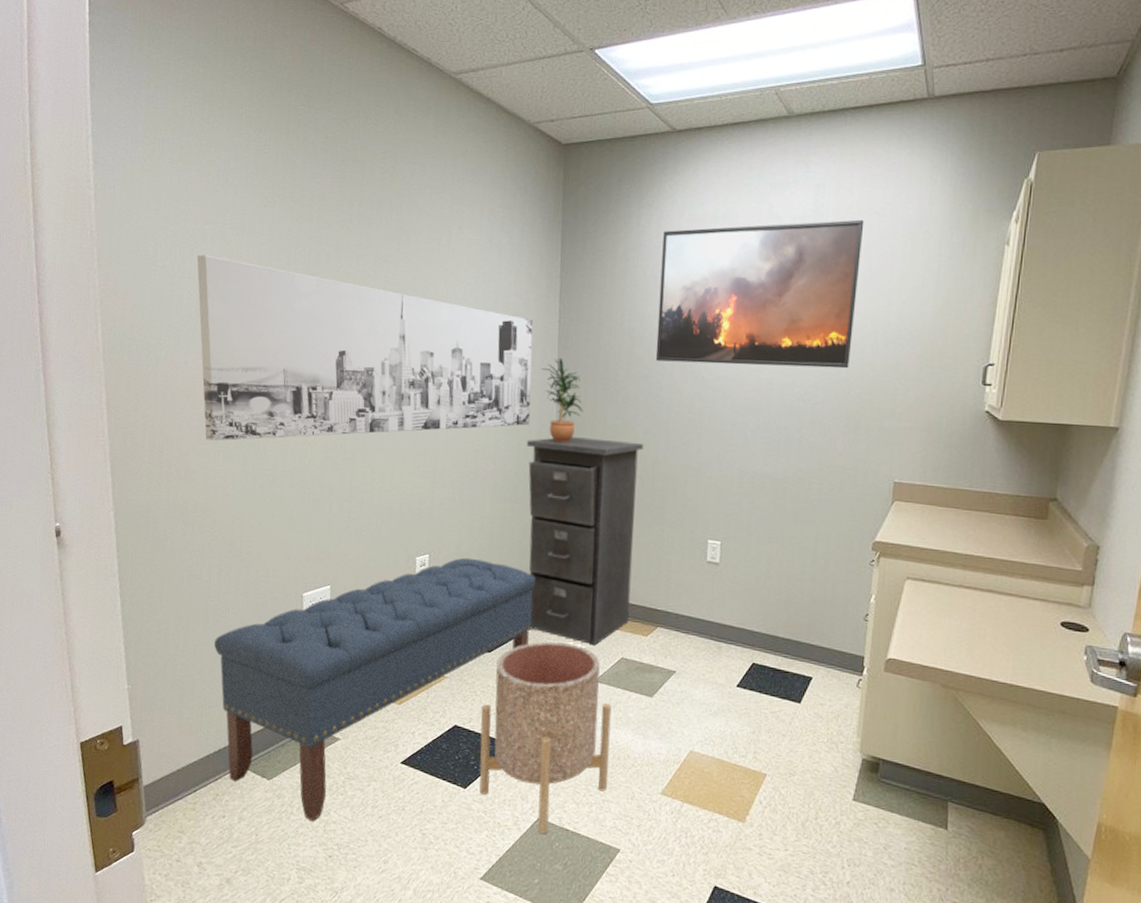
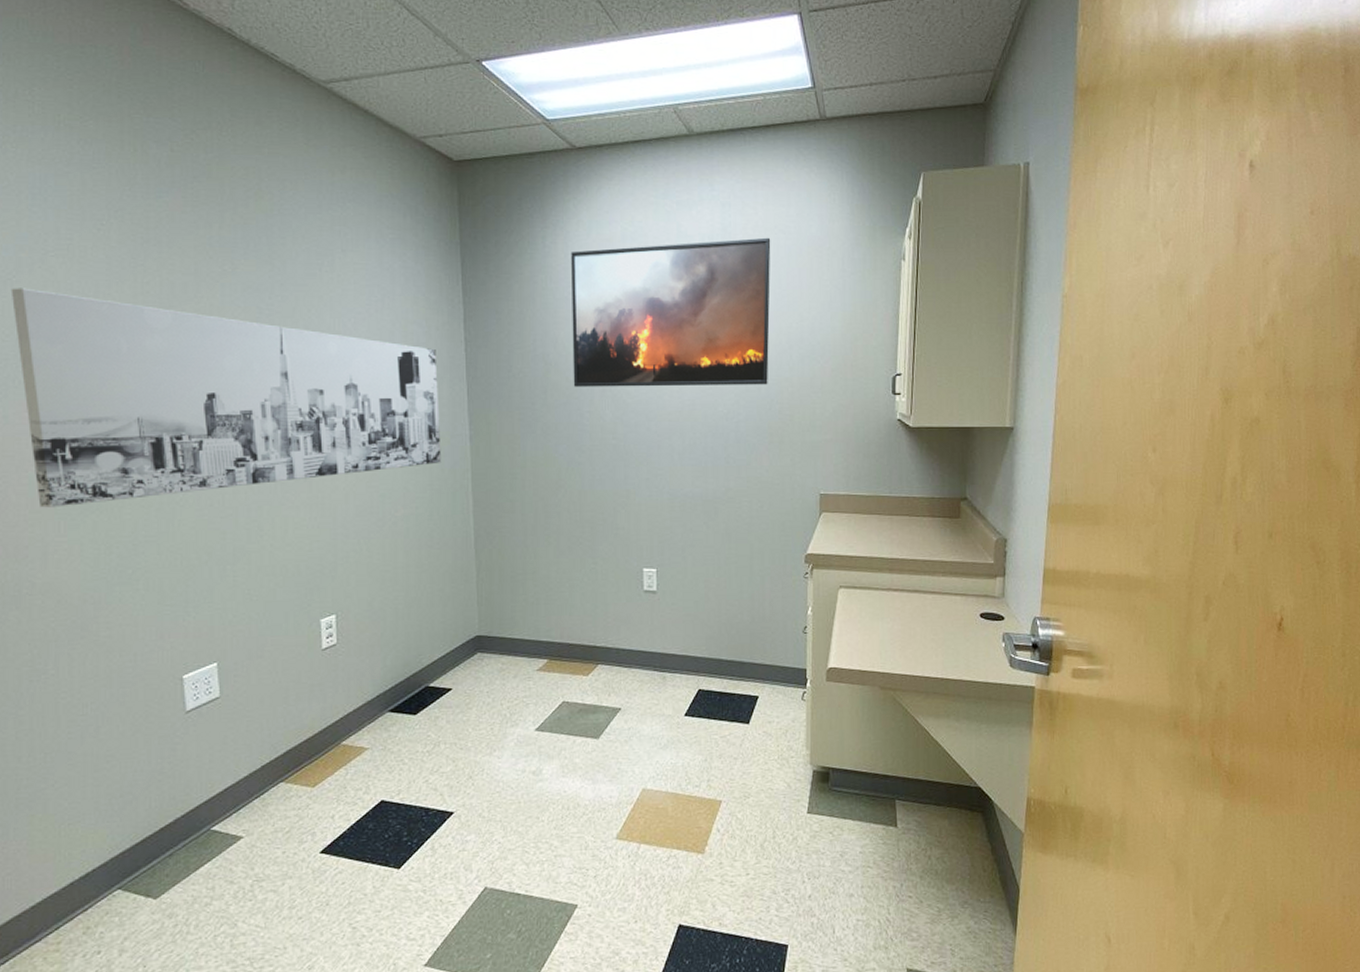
bench: present [213,557,537,822] -> none [69,613,463,938]
planter: present [479,641,612,835] -> none [410,694,559,904]
filing cabinet: present [526,437,644,646] -> none [439,472,569,693]
potted plant: present [541,357,584,443] -> none [450,388,500,480]

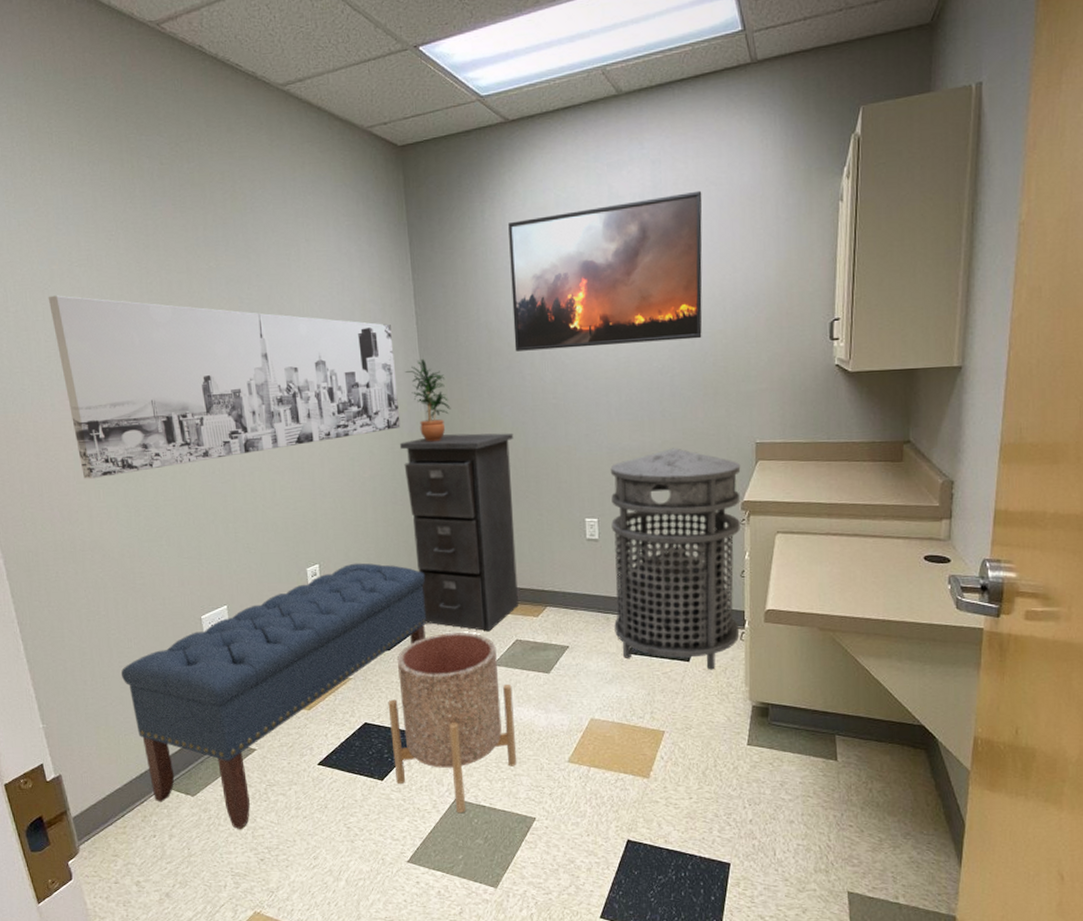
bench: none [69,613,463,938] -> present [121,563,427,830]
planter: none [410,694,559,904] -> present [388,632,517,814]
filing cabinet: none [439,472,569,693] -> present [399,433,518,632]
potted plant: none [450,388,500,480] -> present [405,358,451,442]
trash can: none [671,496,805,733] -> present [610,448,741,670]

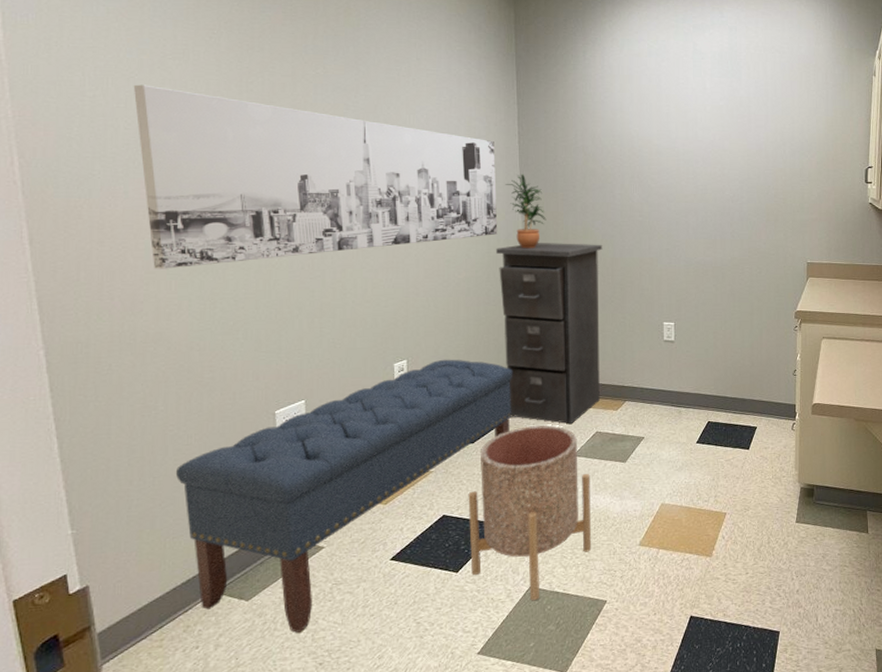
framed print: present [508,190,702,351] -> none [607,55,769,175]
trash can: present [610,448,741,670] -> none [685,264,795,457]

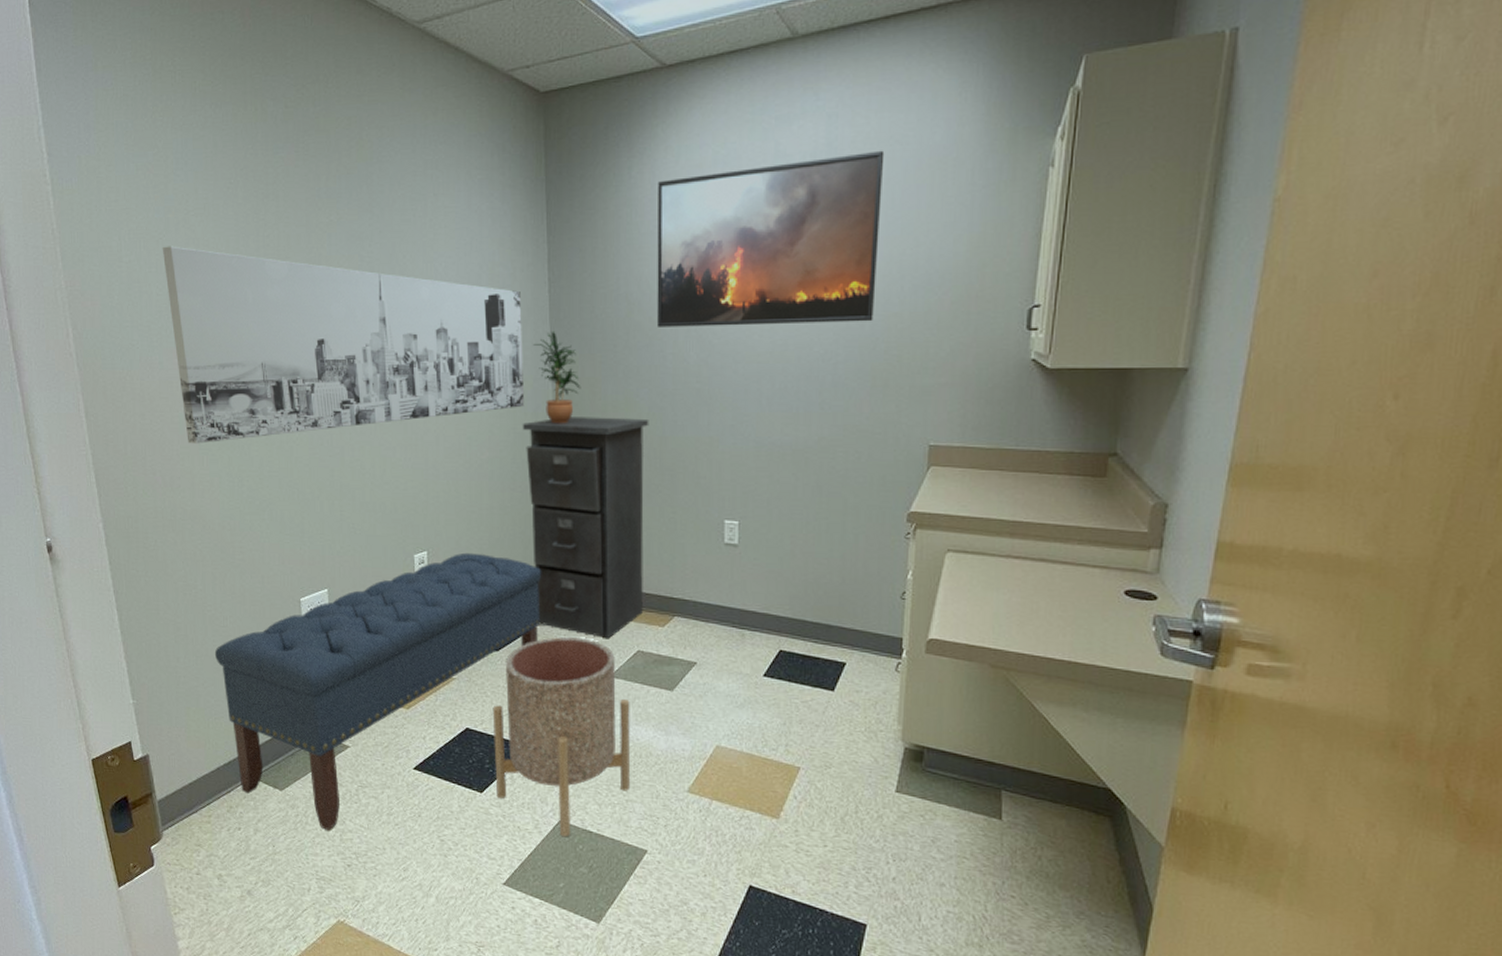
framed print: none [607,55,769,175] -> present [656,150,885,327]

